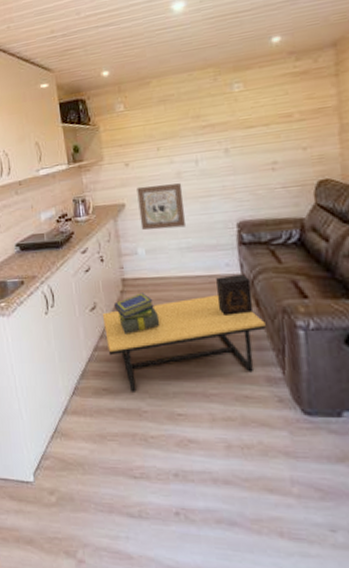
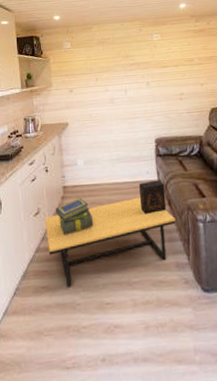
wall art: present [137,183,185,230] -> none [78,107,116,145]

